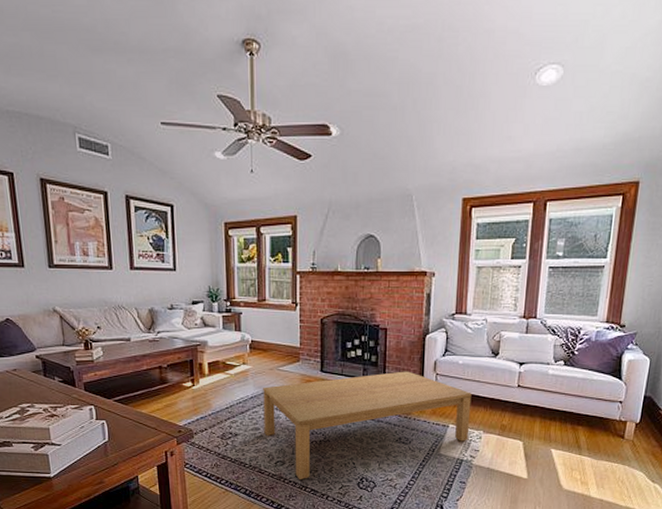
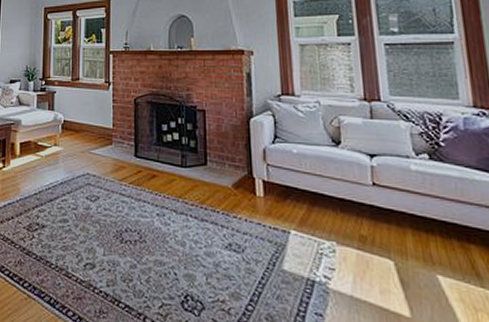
coffee table: present [263,371,472,479] -> none [73,159,318,290]

